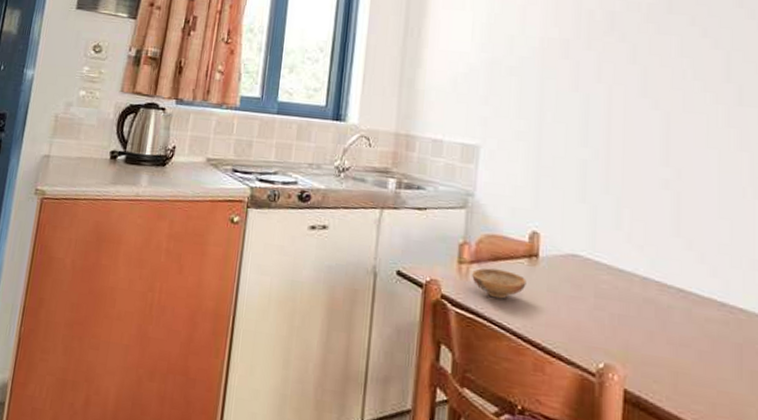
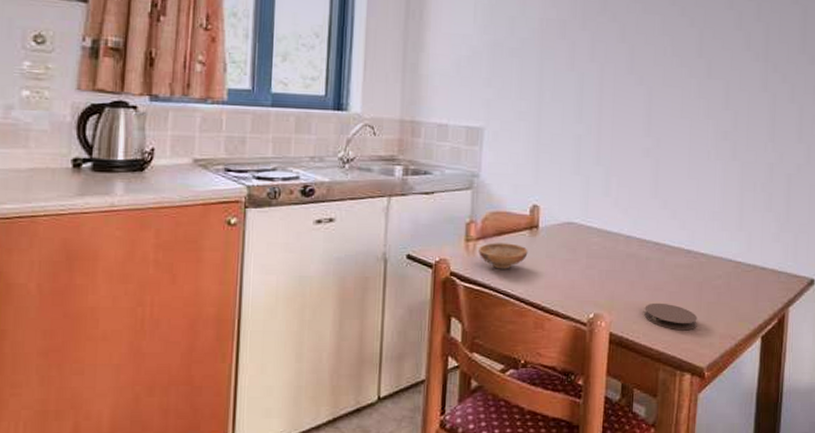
coaster: none [667,361,738,402] -> present [644,302,697,331]

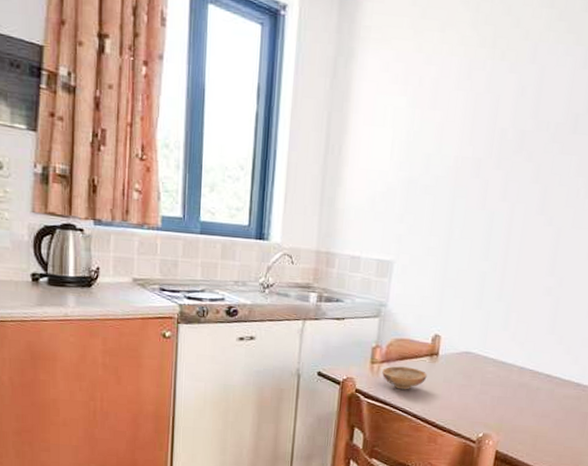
coaster: present [644,302,697,331] -> none [529,428,579,454]

